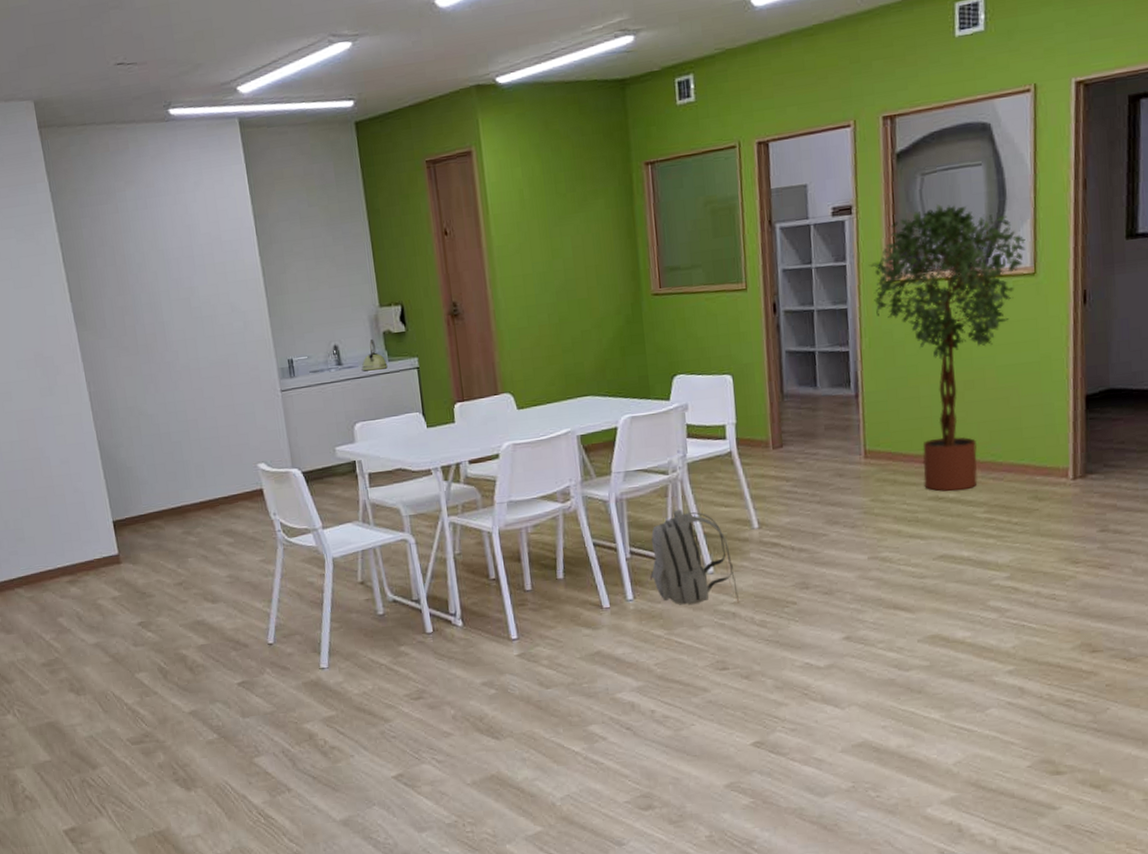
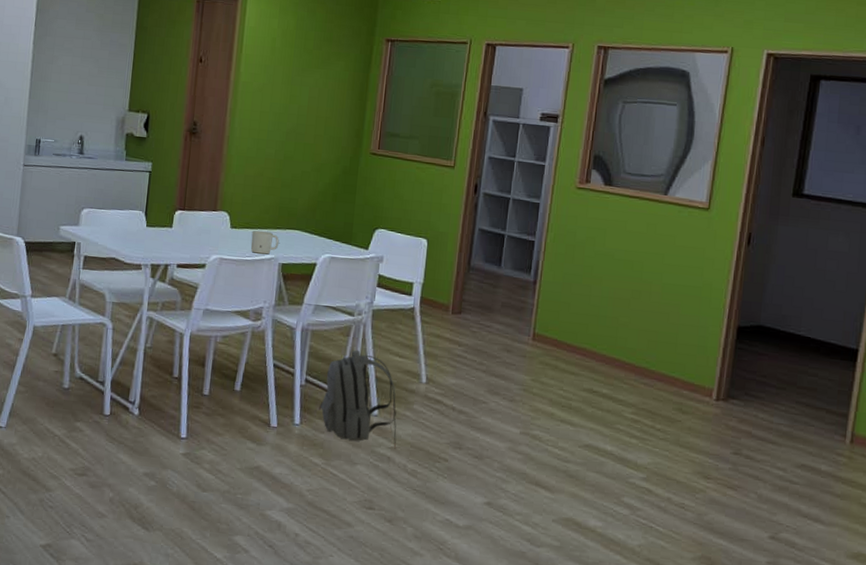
kettle: present [361,339,388,372] -> none [100,138,124,166]
mug: none [541,404,573,431] -> present [250,231,279,255]
potted tree: present [868,204,1026,492] -> none [564,131,704,389]

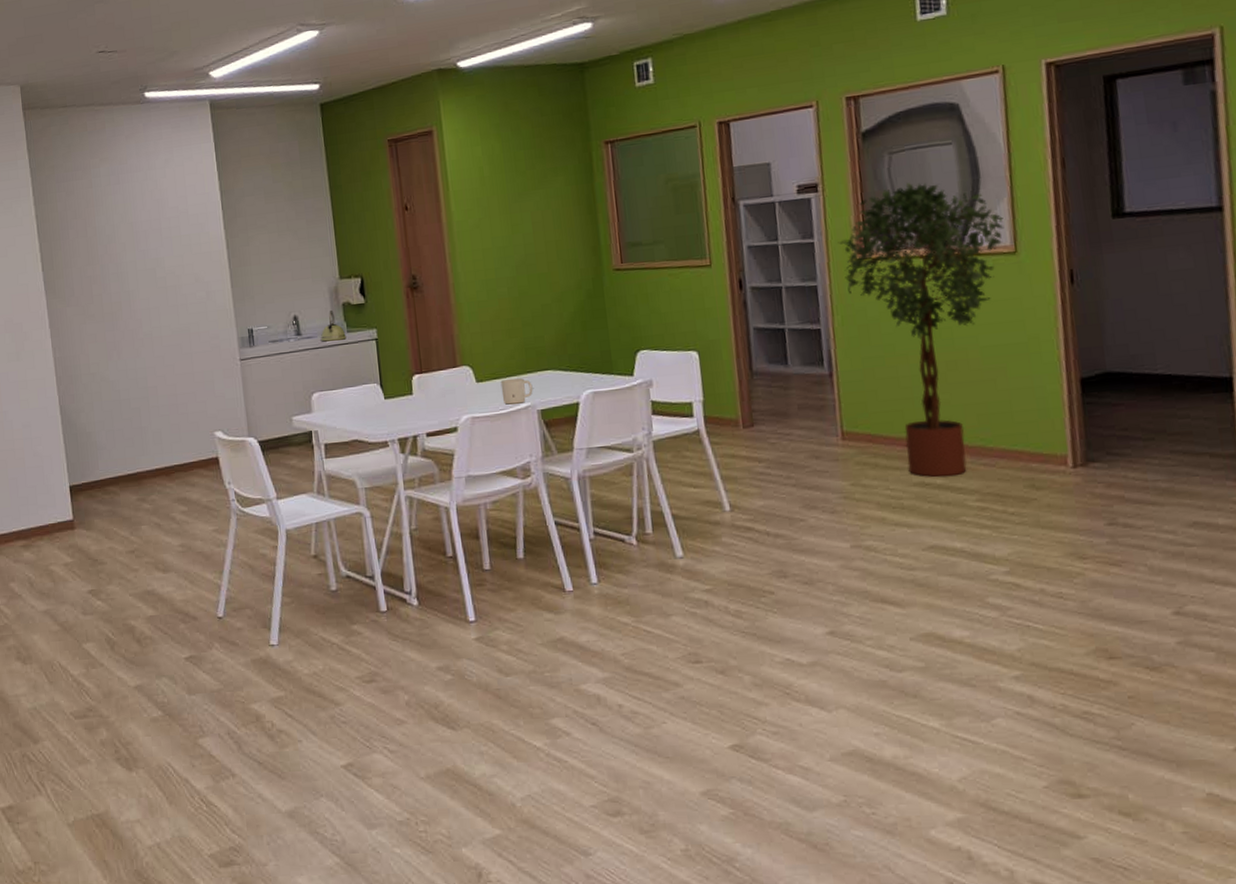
kettle: none [100,138,124,166] -> present [320,311,346,342]
backpack: present [318,349,397,448] -> none [614,488,711,591]
potted tree: none [564,131,704,389] -> present [837,182,1005,477]

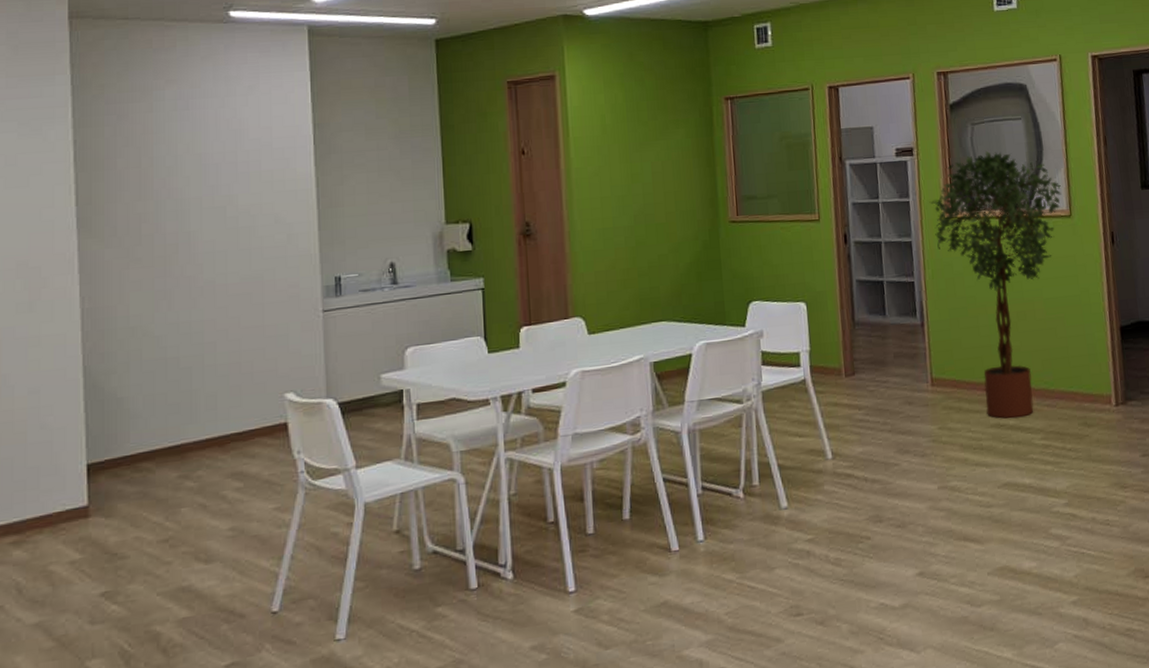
kettle: present [320,311,346,342] -> none [419,258,449,292]
mug: present [500,378,533,405] -> none [613,330,647,357]

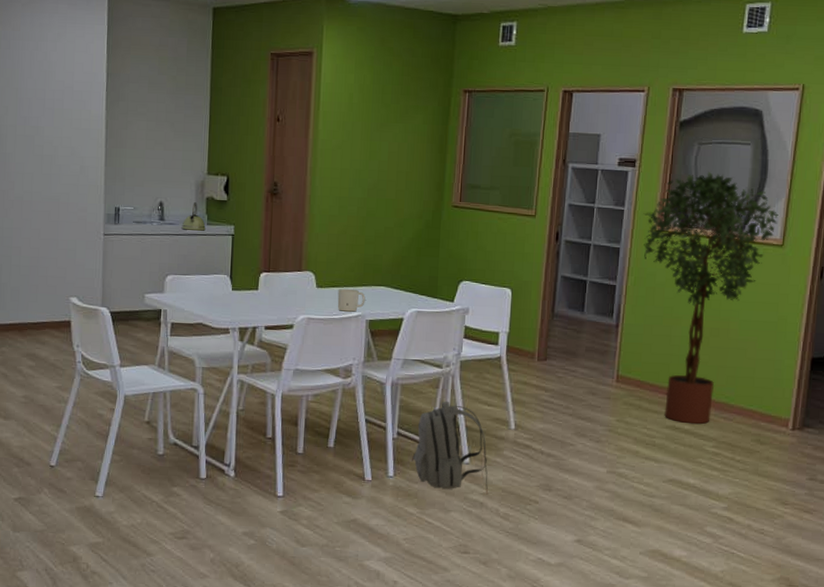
kettle: none [419,258,449,292] -> present [181,202,206,231]
mug: none [613,330,647,357] -> present [337,289,366,312]
backpack: none [721,439,813,544] -> present [411,401,488,494]

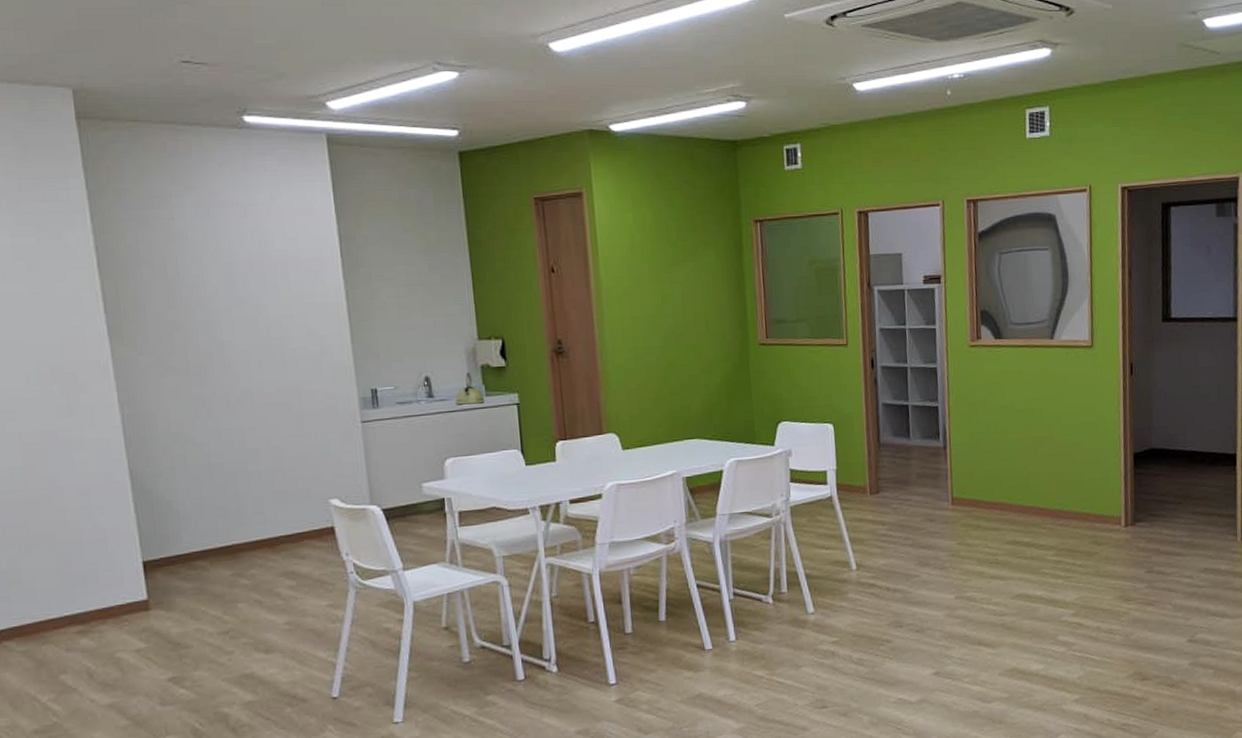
mug: present [337,289,366,312] -> none [647,446,679,472]
backpack: present [411,401,488,494] -> none [752,551,838,645]
potted tree: present [643,172,778,425] -> none [955,281,1085,536]

